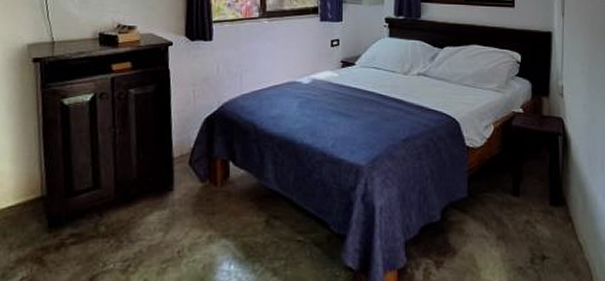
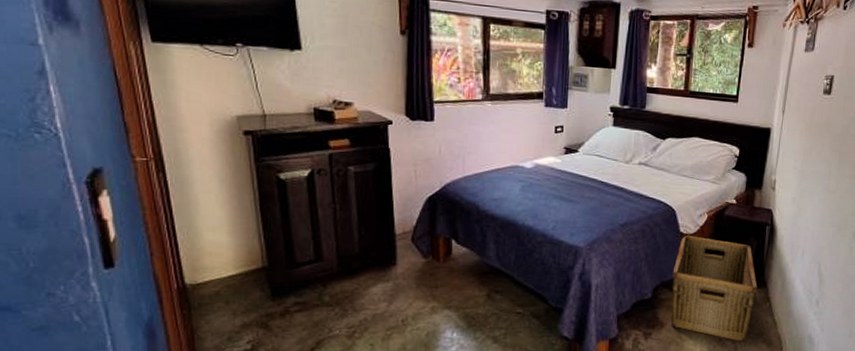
hamper: none [461,149,557,270] -> present [671,235,758,342]

